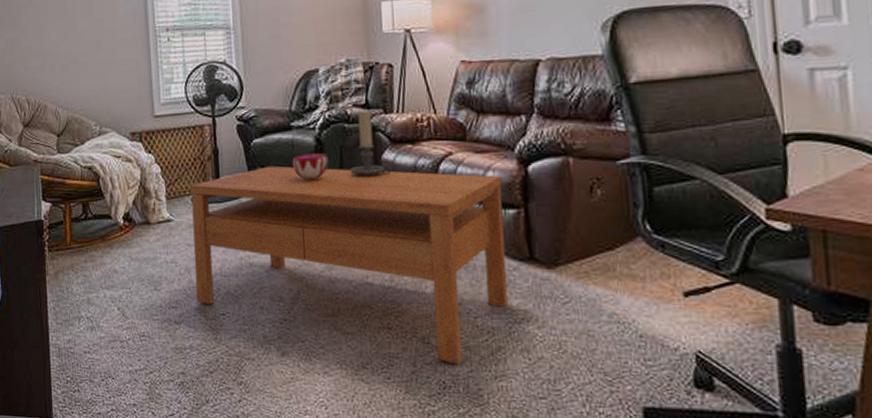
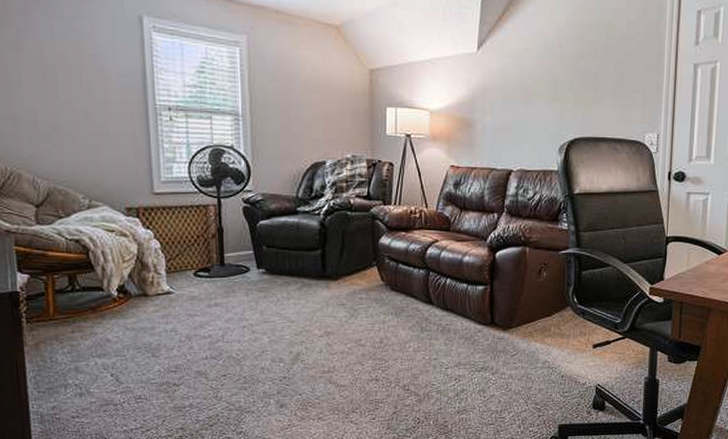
coffee table: present [189,165,508,364] -> none [191,245,475,404]
decorative bowl: present [292,153,329,180] -> none [297,236,331,259]
candle holder: present [350,111,391,177] -> none [350,202,386,258]

